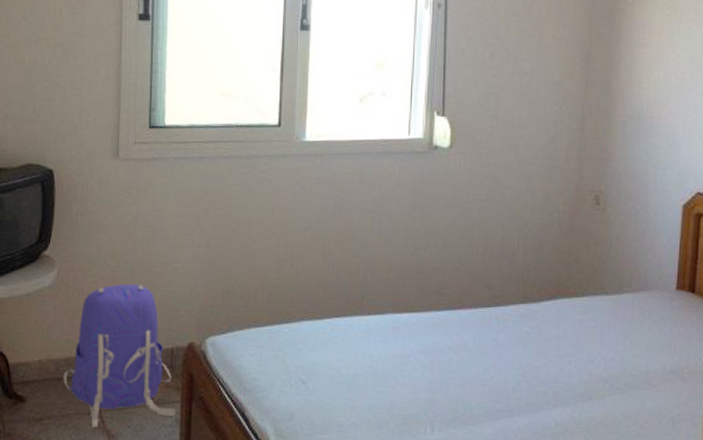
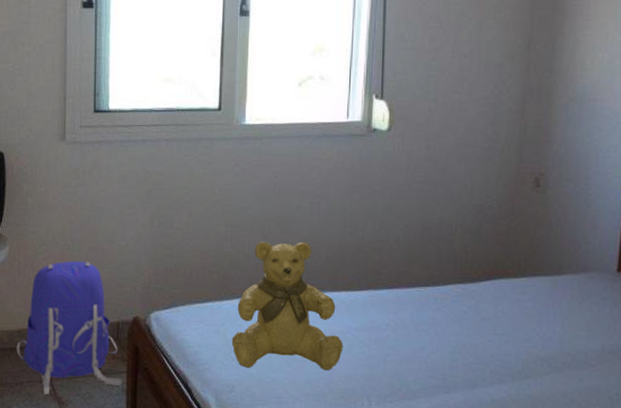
teddy bear: none [290,261,406,396] -> present [231,241,343,371]

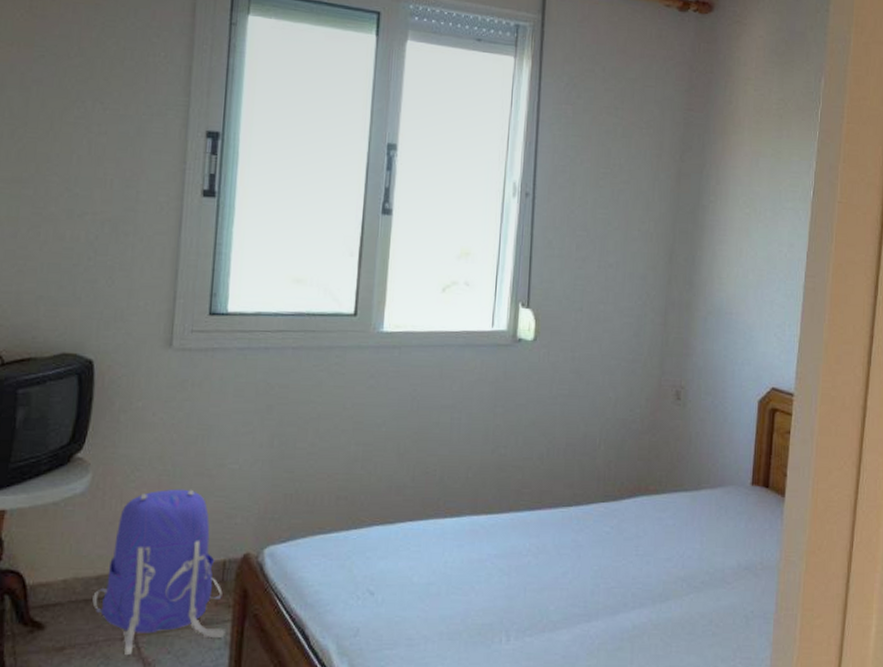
teddy bear: present [231,241,343,371] -> none [358,461,482,606]

